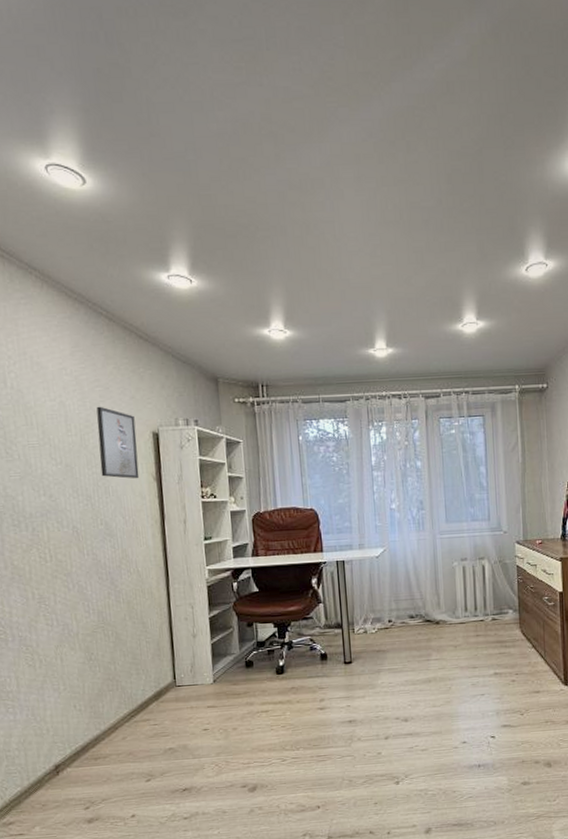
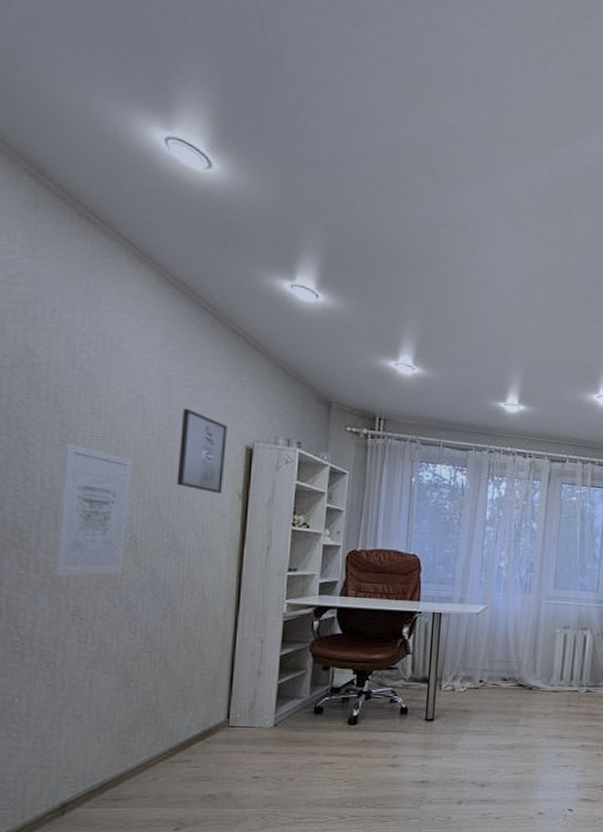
wall art: none [9,454,72,570] -> present [54,443,133,577]

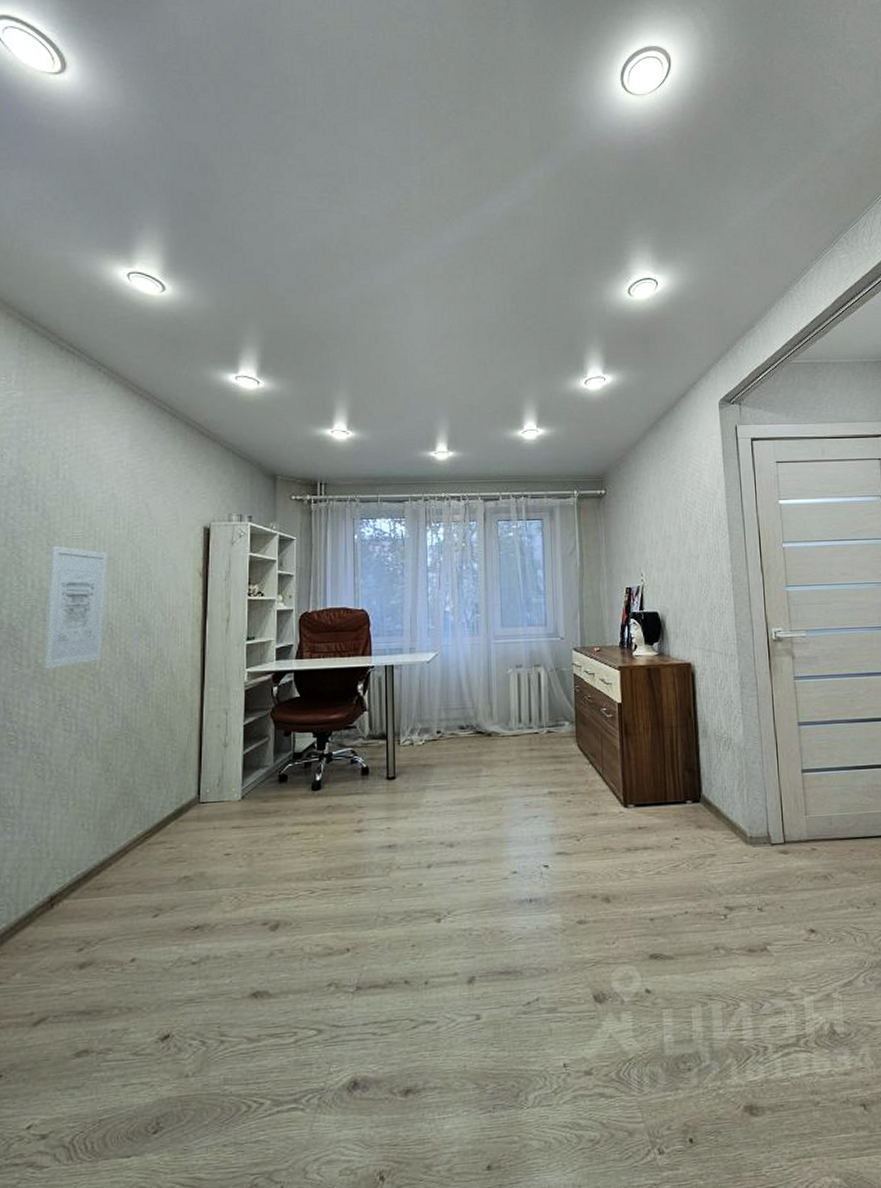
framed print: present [176,408,227,495] -> none [145,499,187,575]

